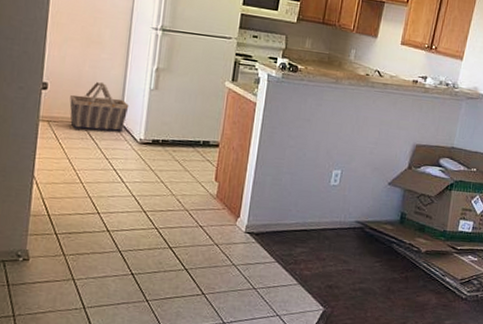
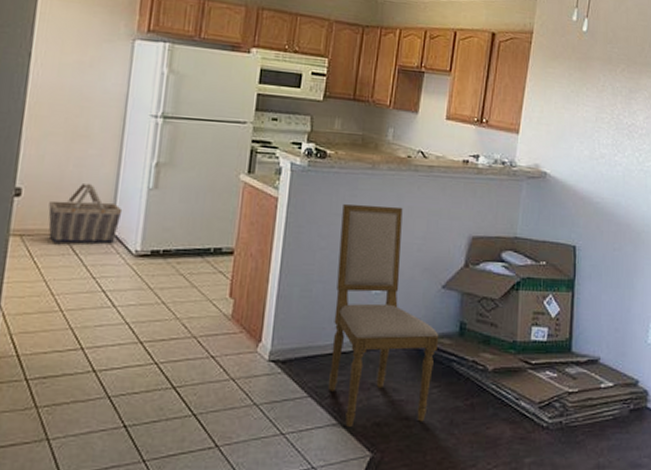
dining chair: none [292,112,384,288] -> present [328,204,439,427]

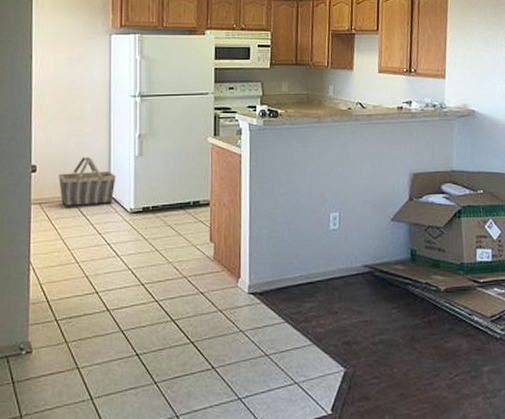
dining chair: present [328,204,439,427] -> none [297,153,394,346]

